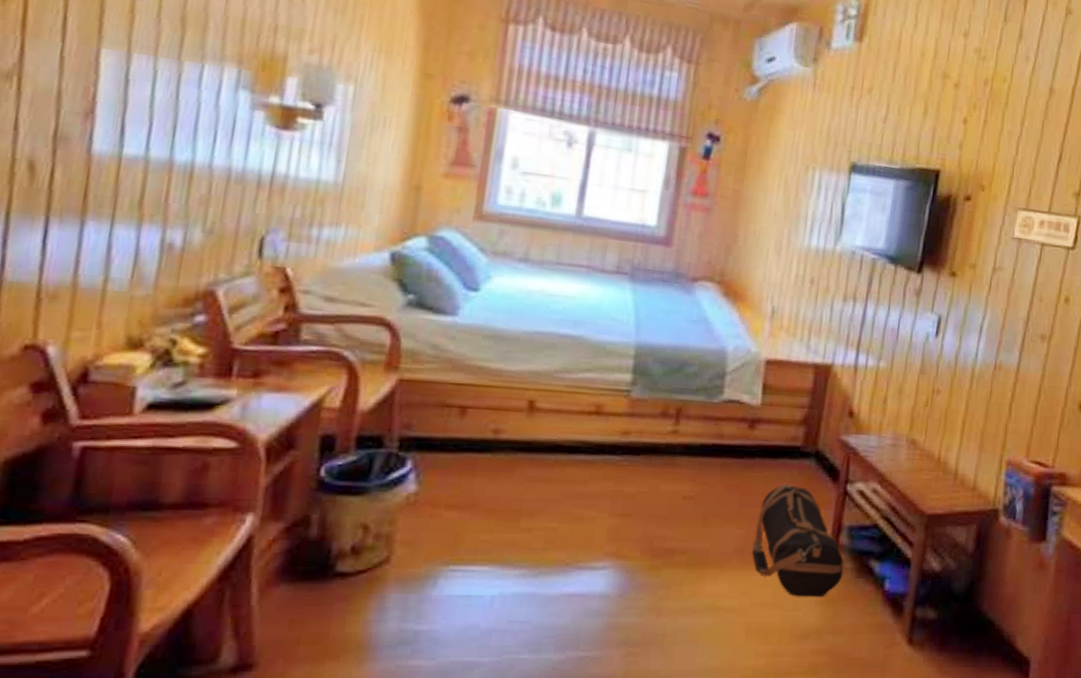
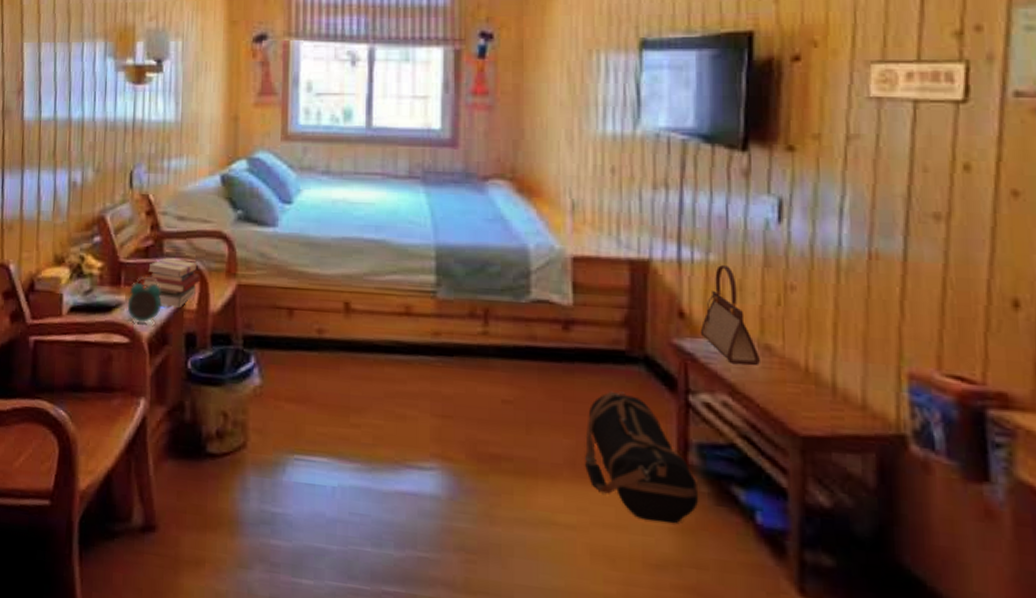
alarm clock: none [238,367,293,425] -> present [127,277,162,325]
books: none [265,345,351,406] -> present [143,257,201,308]
handbag: none [863,371,907,457] -> present [700,265,760,365]

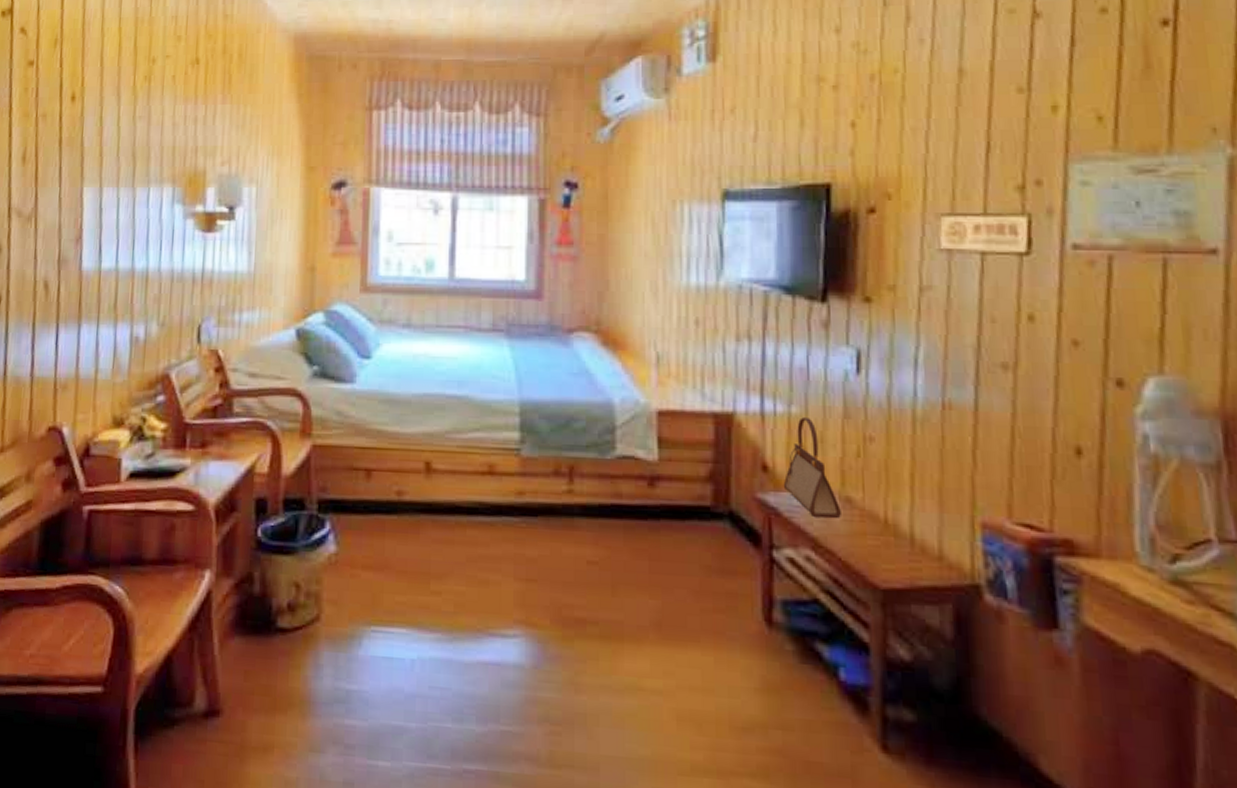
alarm clock: present [127,277,162,325] -> none [192,438,231,490]
books: present [143,257,201,308] -> none [210,417,273,472]
duffel bag: present [585,391,699,523] -> none [671,548,784,683]

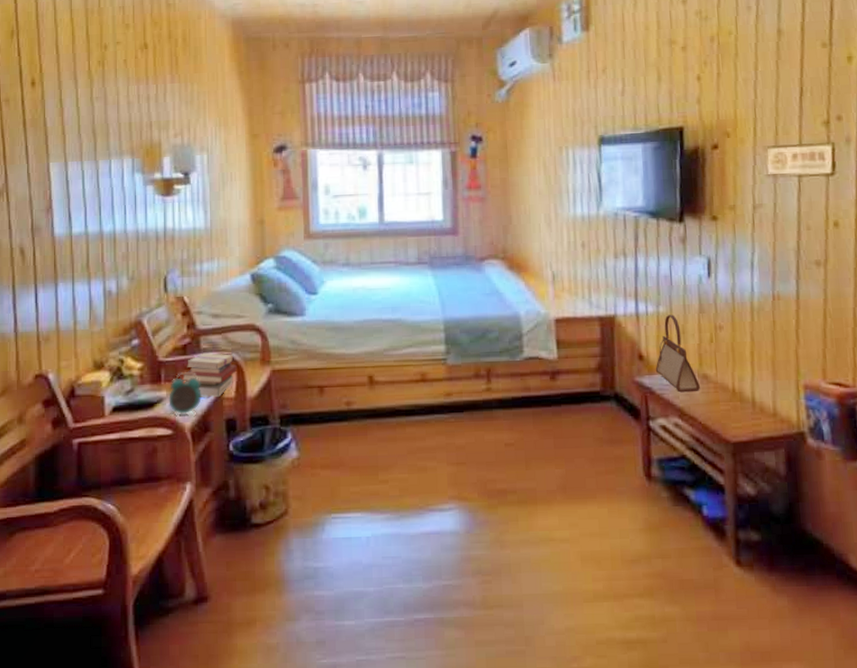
alarm clock: none [192,438,231,490] -> present [168,372,202,417]
books: none [210,417,273,472] -> present [182,352,238,398]

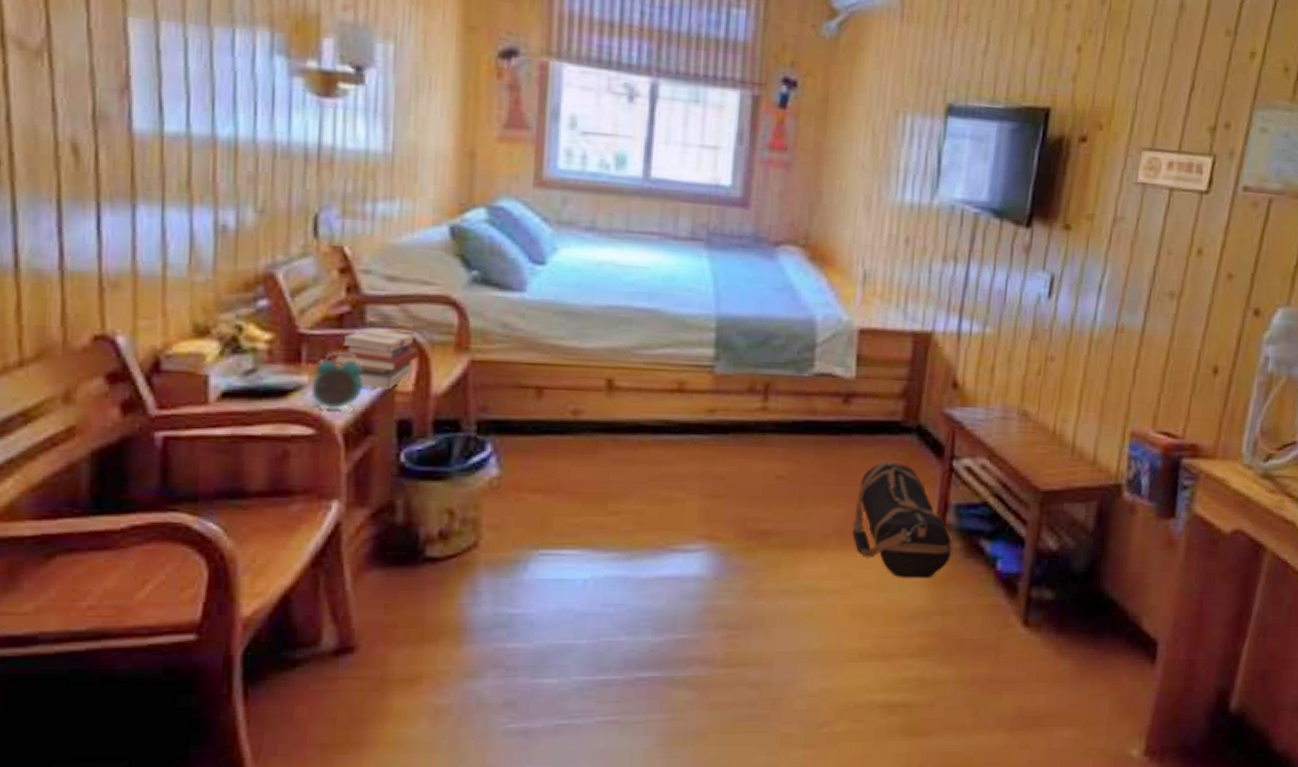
duffel bag: none [573,425,661,525] -> present [853,460,952,577]
handbag: present [655,315,700,393] -> none [969,338,1018,431]

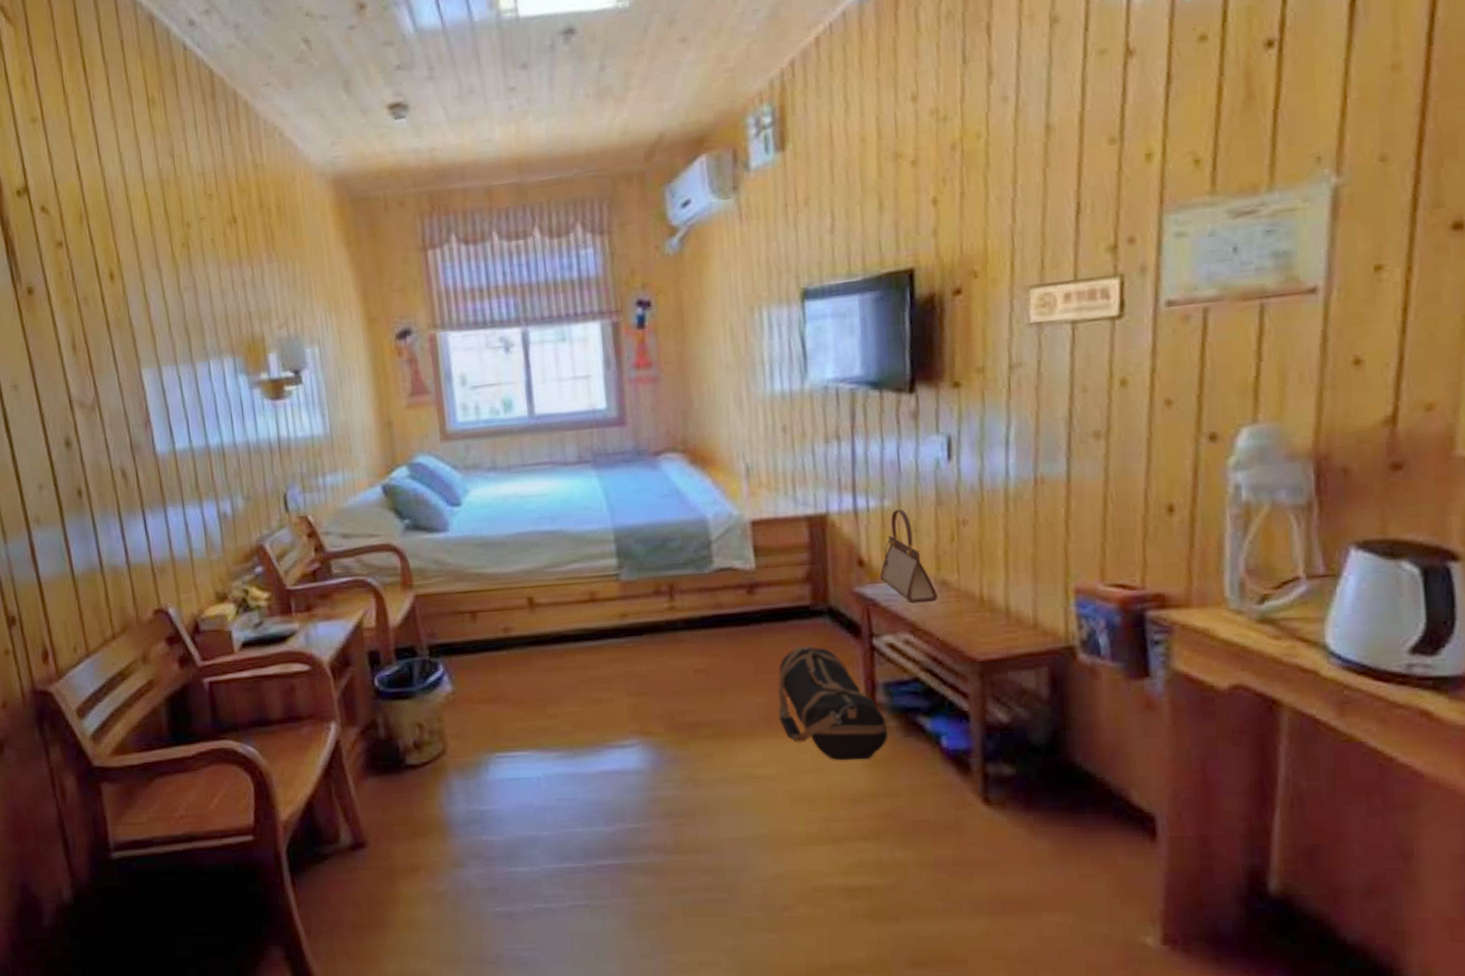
alarm clock: present [311,352,363,411] -> none [302,601,339,651]
books: present [334,327,420,390] -> none [315,578,376,630]
handbag: none [969,338,1018,431] -> present [879,509,938,604]

